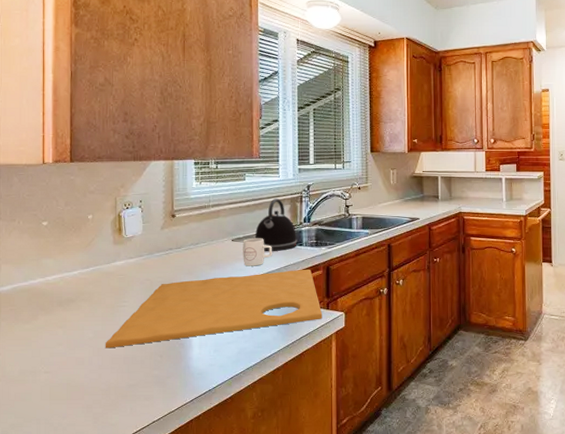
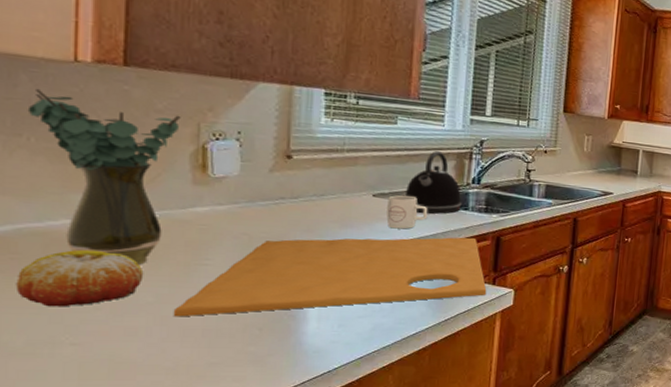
fruit: none [13,300,86,344] -> present [15,249,144,307]
vase: none [18,186,105,309] -> present [27,88,181,265]

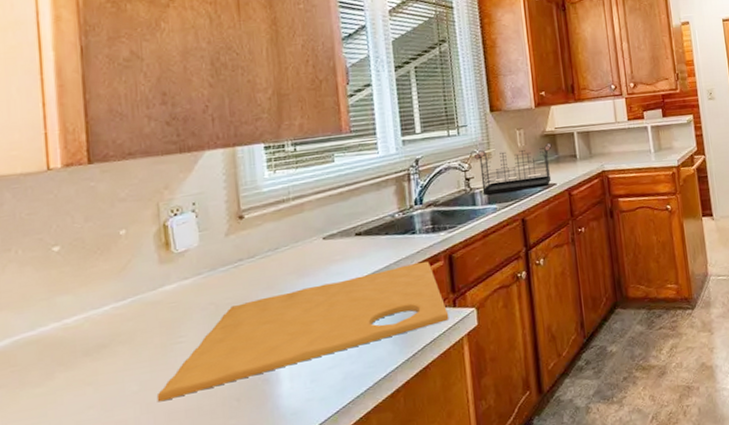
fruit: present [15,249,144,307] -> none [18,347,127,414]
vase: present [27,88,181,265] -> none [13,199,142,355]
mug: present [386,195,429,229] -> none [337,230,378,269]
kettle: present [406,151,462,214] -> none [353,179,409,247]
dish rack: none [539,147,616,194] -> present [473,142,552,195]

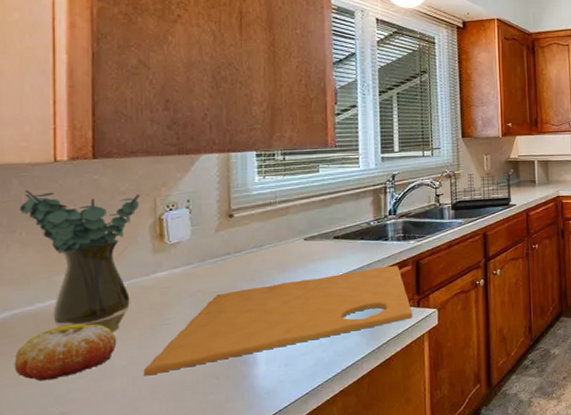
vase: none [13,199,142,355] -> present [19,189,140,332]
fruit: none [18,347,127,414] -> present [14,323,117,381]

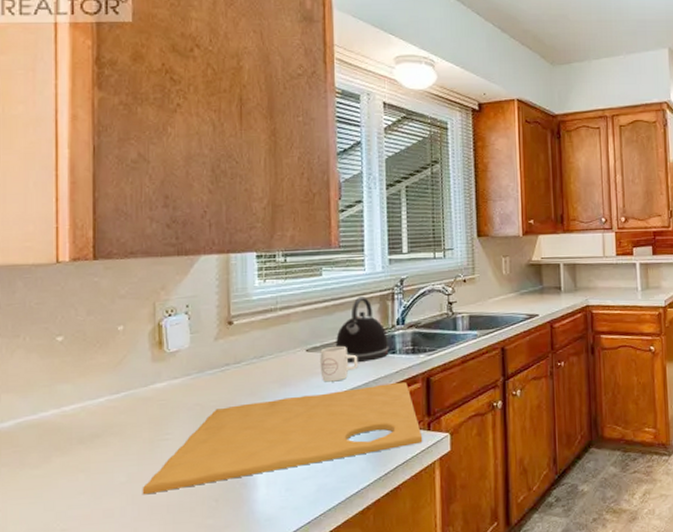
fruit: present [14,323,117,381] -> none [18,435,117,495]
vase: present [19,189,140,332] -> none [23,292,139,446]
mug: none [317,234,354,267] -> present [320,345,359,382]
kettle: none [332,190,382,249] -> present [336,297,389,362]
dish rack: present [444,168,514,210] -> none [458,272,537,320]

